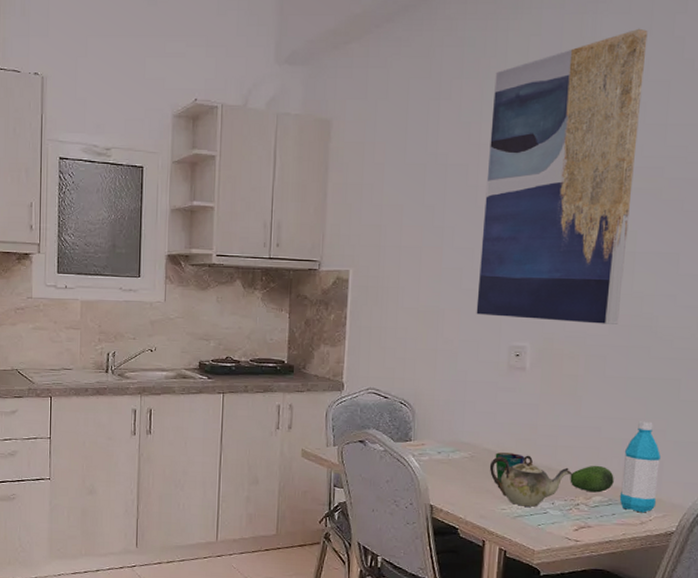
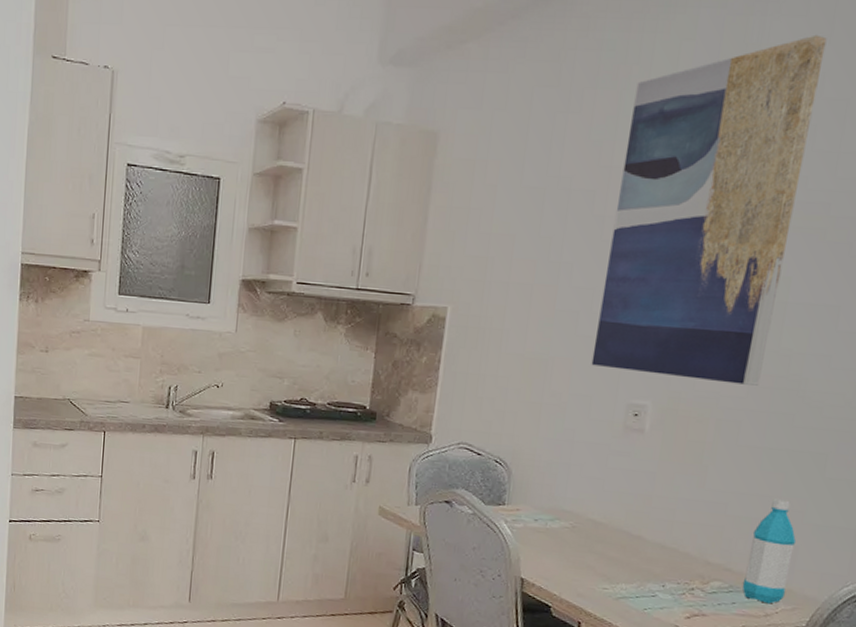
teapot: present [489,455,573,507] -> none [592,528,690,589]
cup: present [495,452,525,483] -> none [600,524,635,558]
fruit: present [570,465,614,493] -> none [685,545,738,578]

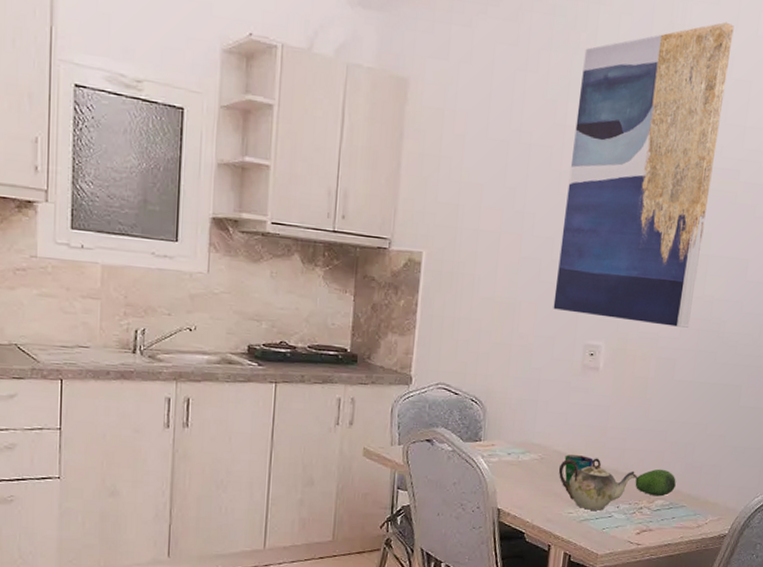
teapot: none [592,528,690,589] -> present [558,458,638,511]
cup: none [600,524,635,558] -> present [564,454,594,486]
fruit: none [685,545,738,578] -> present [635,469,676,497]
water bottle: present [742,499,797,604] -> none [679,426,720,517]

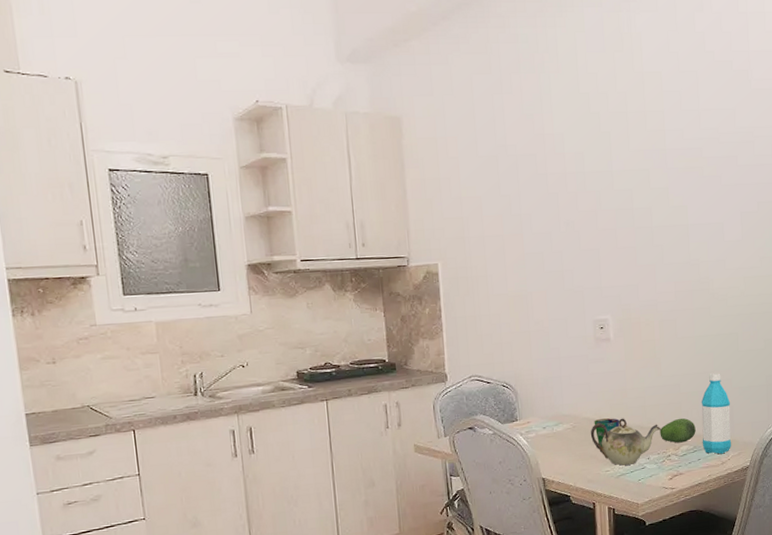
wall art: present [553,22,734,328] -> none [549,24,682,294]
water bottle: none [679,426,720,517] -> present [701,373,731,455]

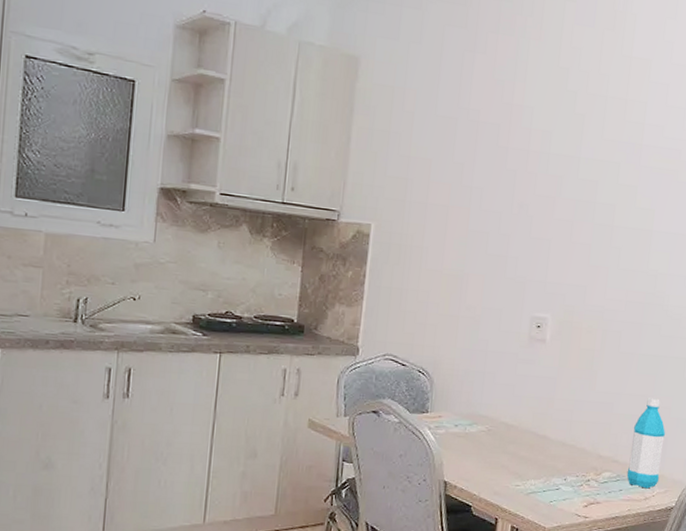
teapot: present [590,418,662,466] -> none [505,430,585,483]
cup: present [594,418,620,447] -> none [512,426,541,458]
fruit: present [660,418,696,443] -> none [582,441,623,469]

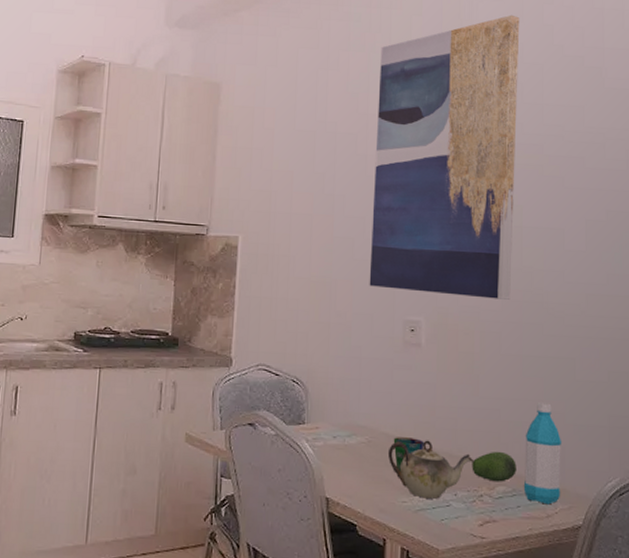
wall art: none [500,10,673,301] -> present [369,14,520,300]
teapot: none [505,430,585,483] -> present [387,440,474,499]
cup: none [512,426,541,458] -> present [393,437,424,471]
fruit: none [582,441,623,469] -> present [472,451,516,482]

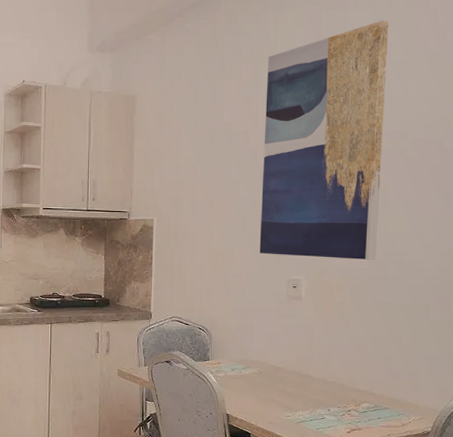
teapot: present [387,440,474,499] -> none [275,370,344,414]
cup: present [393,437,424,471] -> none [279,368,304,394]
fruit: present [472,451,516,482] -> none [342,377,378,400]
water bottle: present [523,402,562,505] -> none [383,339,417,417]

